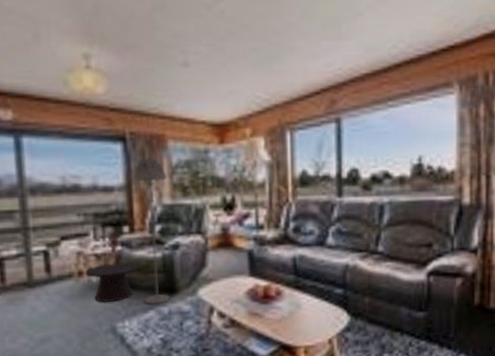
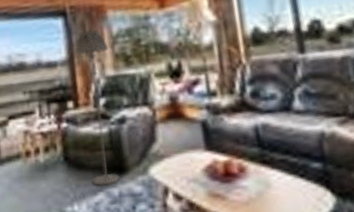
side table: present [85,262,138,303] -> none [32,139,85,185]

